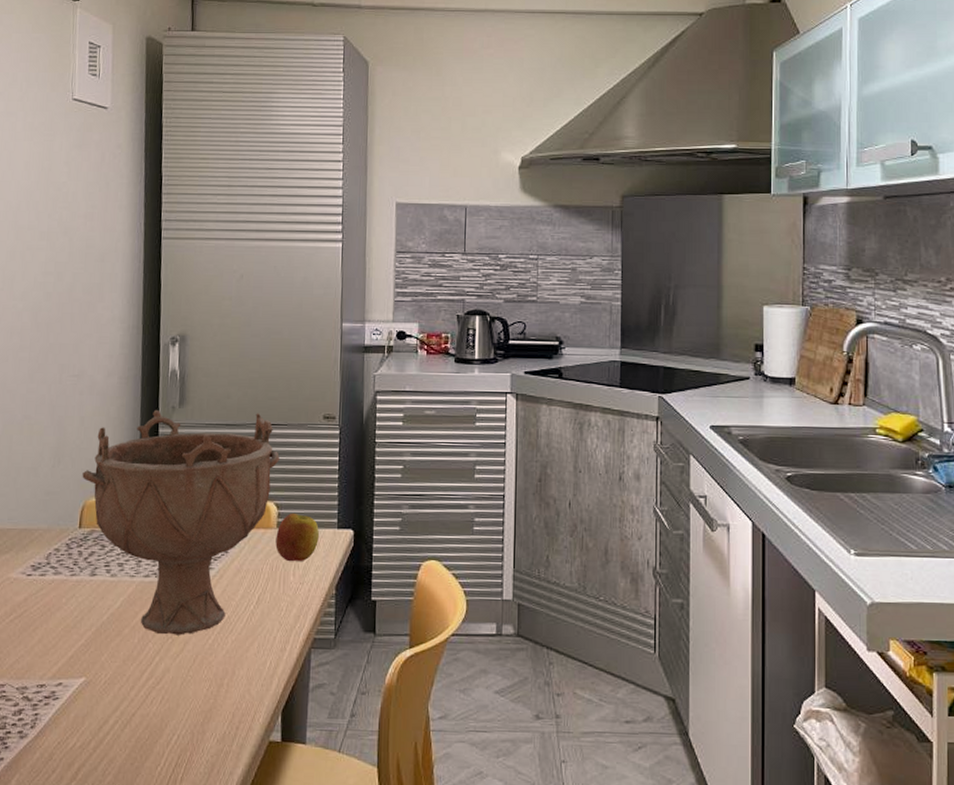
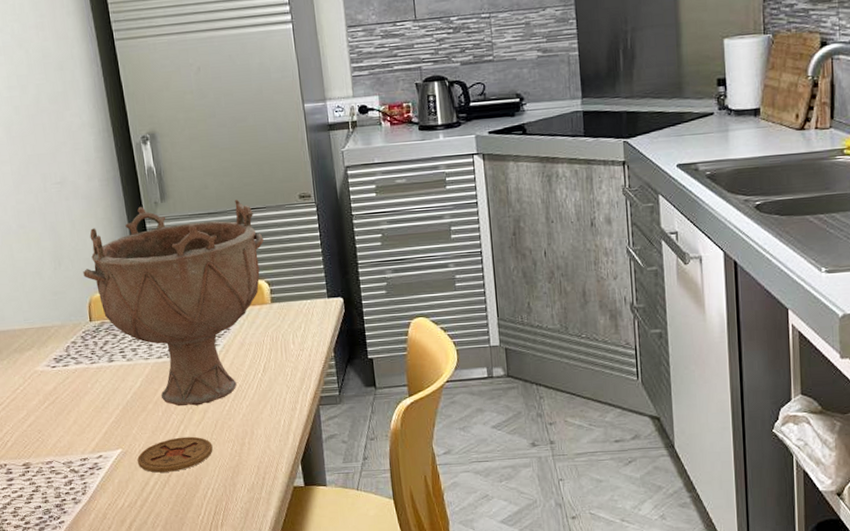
coaster: none [100,670,187,711] -> present [137,436,213,473]
apple: present [275,512,319,562] -> none [271,287,312,332]

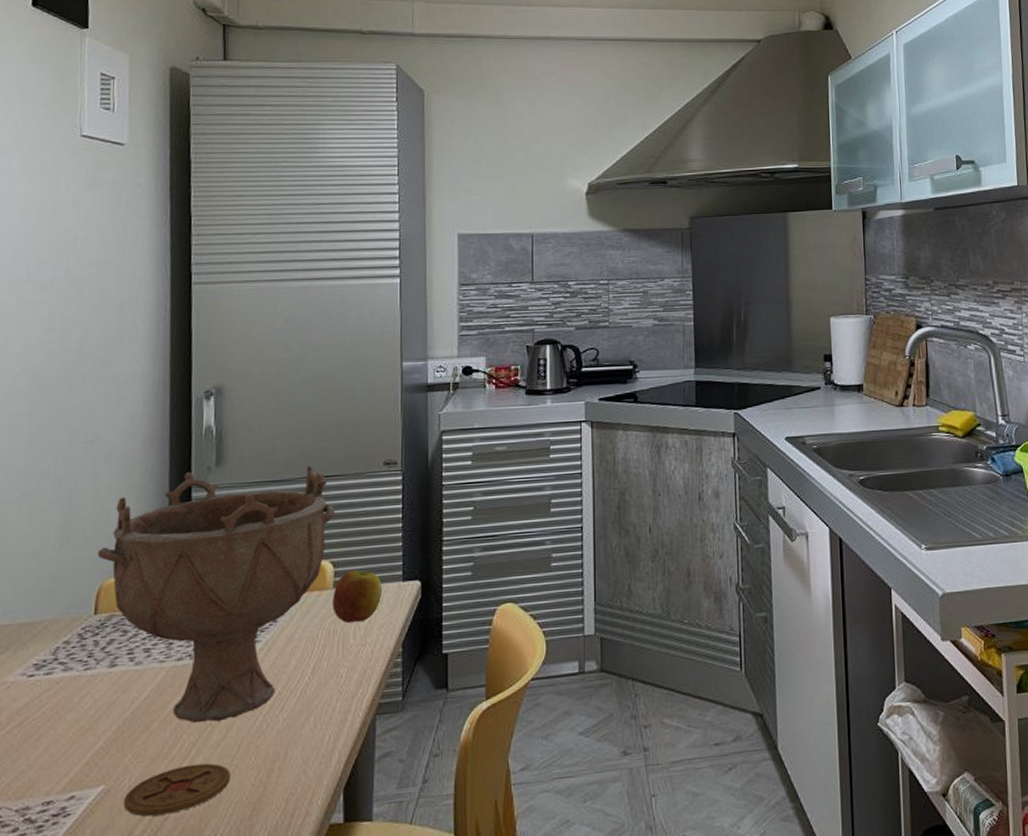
apple: none [271,287,312,332] -> present [332,569,382,624]

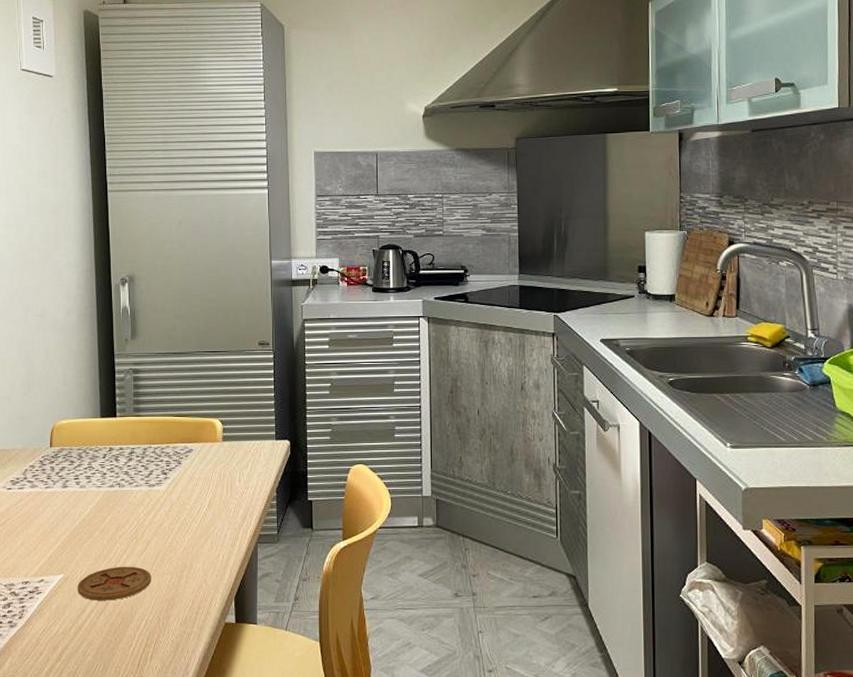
decorative bowl: present [98,465,335,723] -> none [50,342,222,536]
apple: present [332,569,382,624] -> none [222,427,259,470]

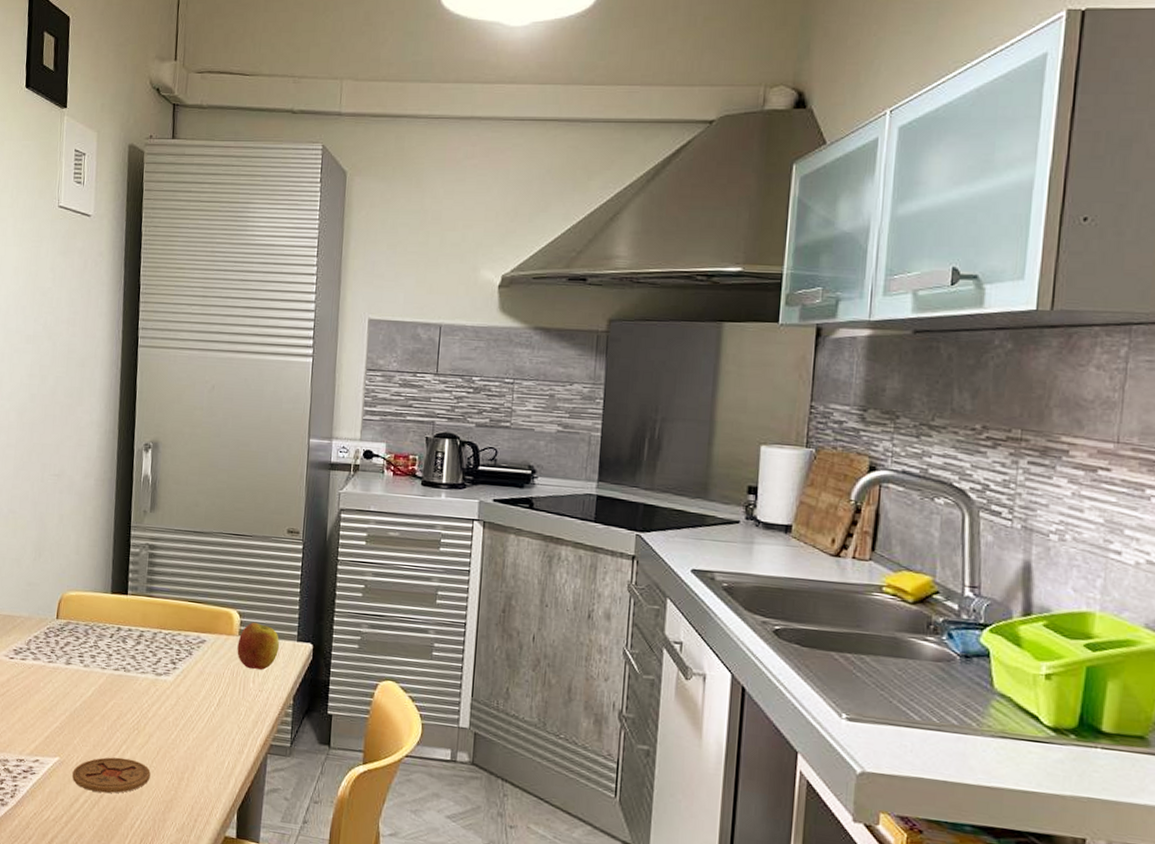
apple: none [222,427,259,470] -> present [237,622,279,670]

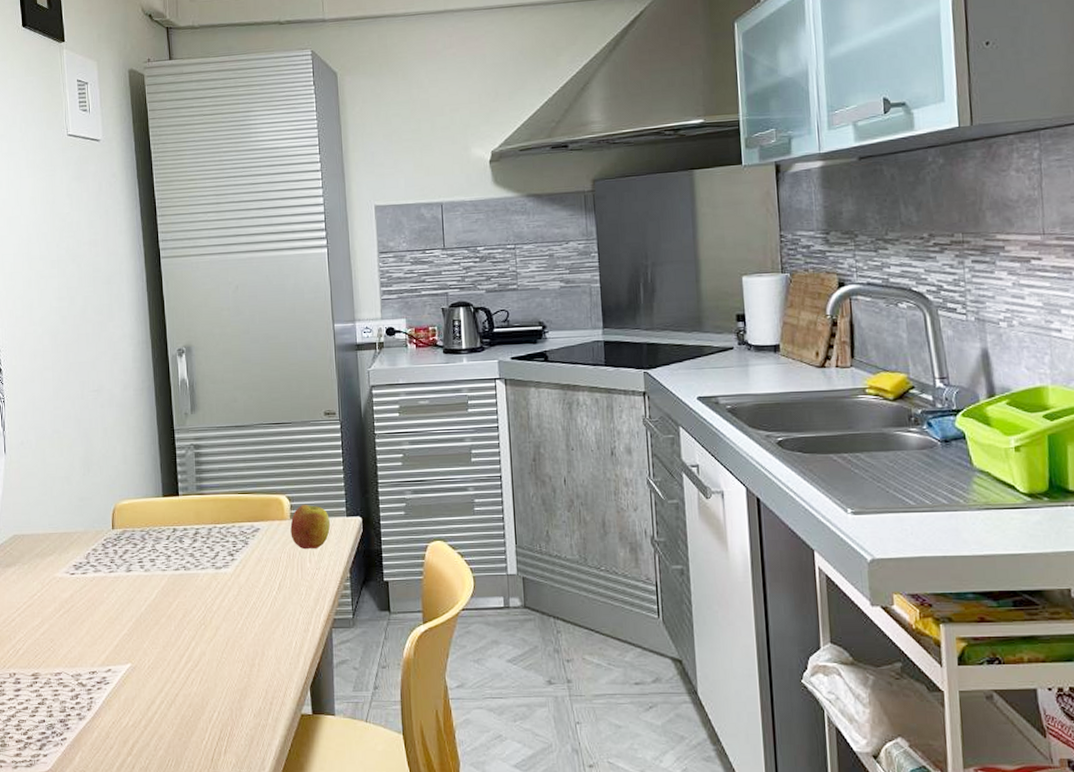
coaster: present [72,757,151,793] -> none [146,654,222,691]

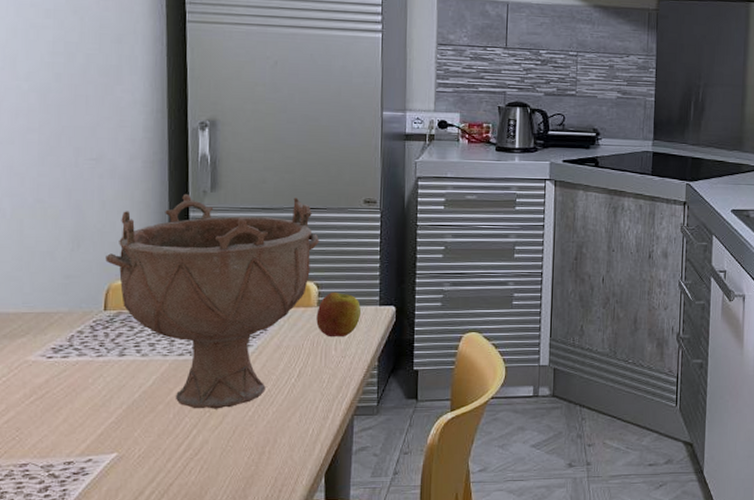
decorative bowl: none [110,414,287,622] -> present [105,193,319,409]

